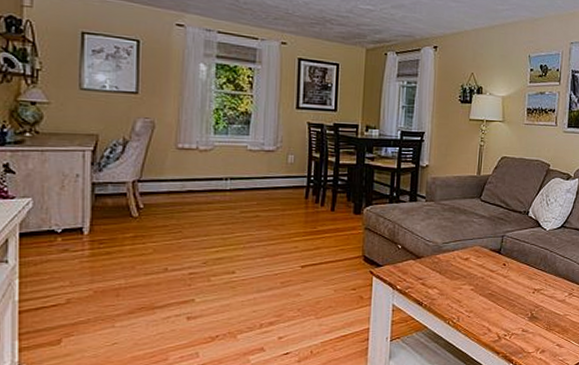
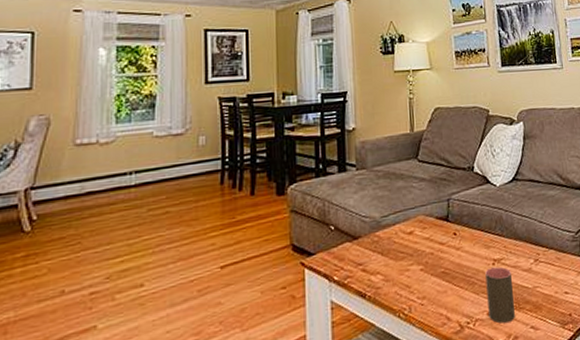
cup: none [523,295,548,339] -> present [485,266,515,324]

